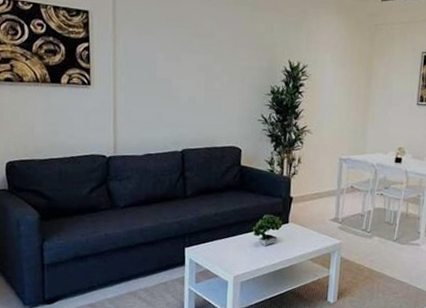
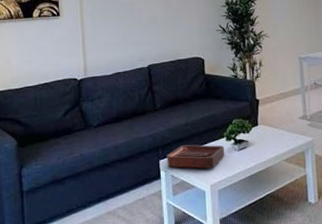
decorative tray: none [192,235,252,260] -> present [167,144,225,169]

